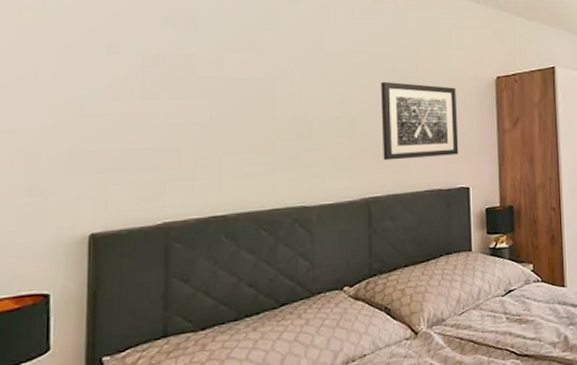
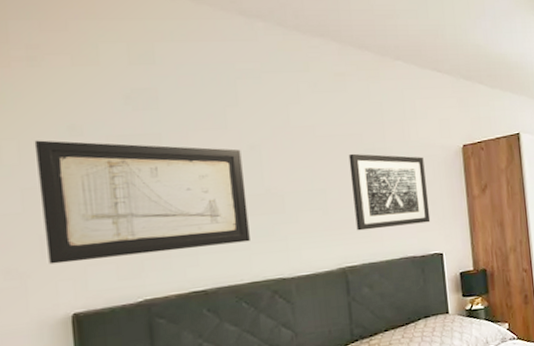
wall art: none [71,56,275,182] -> present [34,140,250,265]

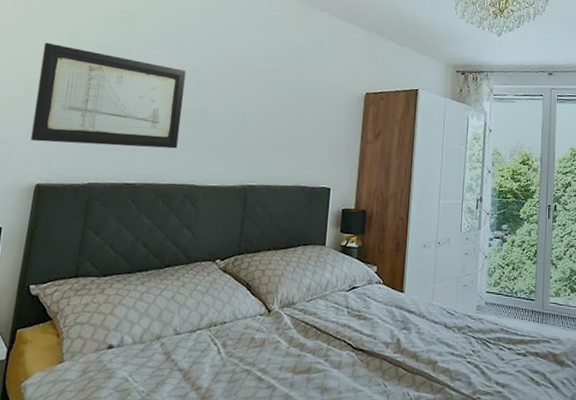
wall art: present [348,153,431,231] -> none [262,86,330,158]

